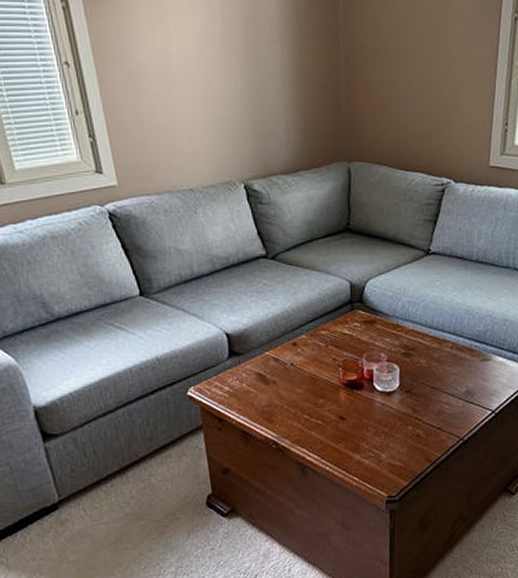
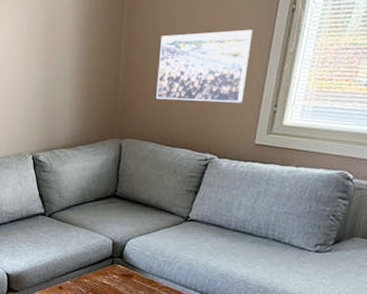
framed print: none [383,38,478,121] -> present [156,30,252,103]

